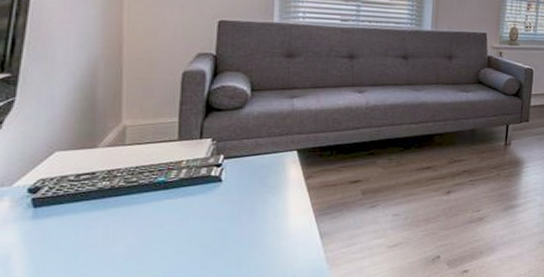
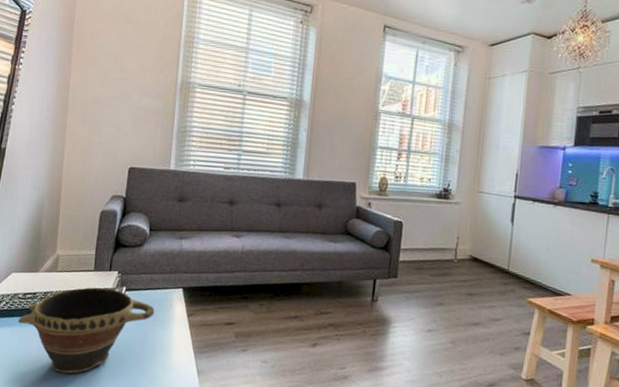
bowl: none [70,158,263,260] -> present [17,287,155,374]

